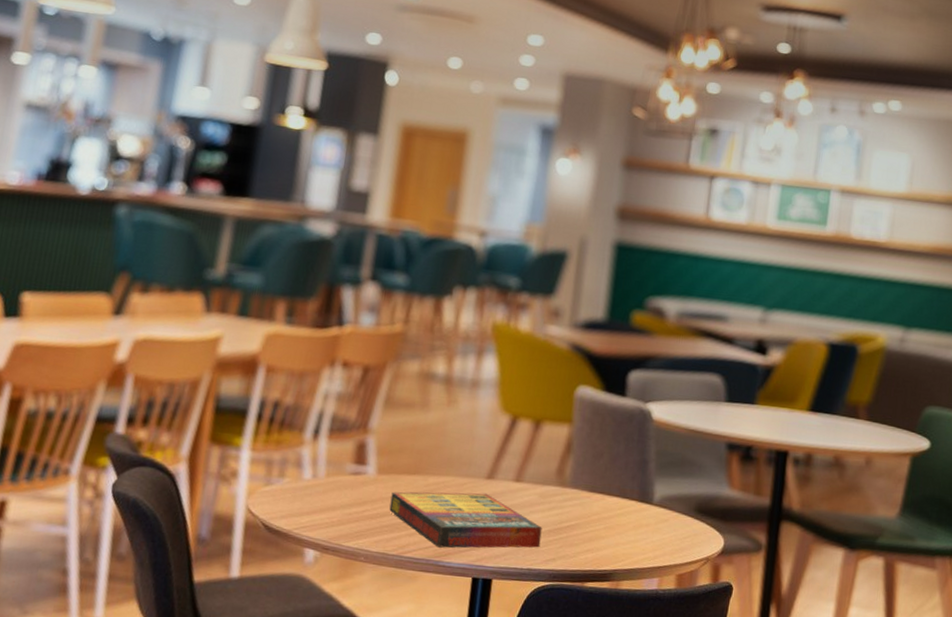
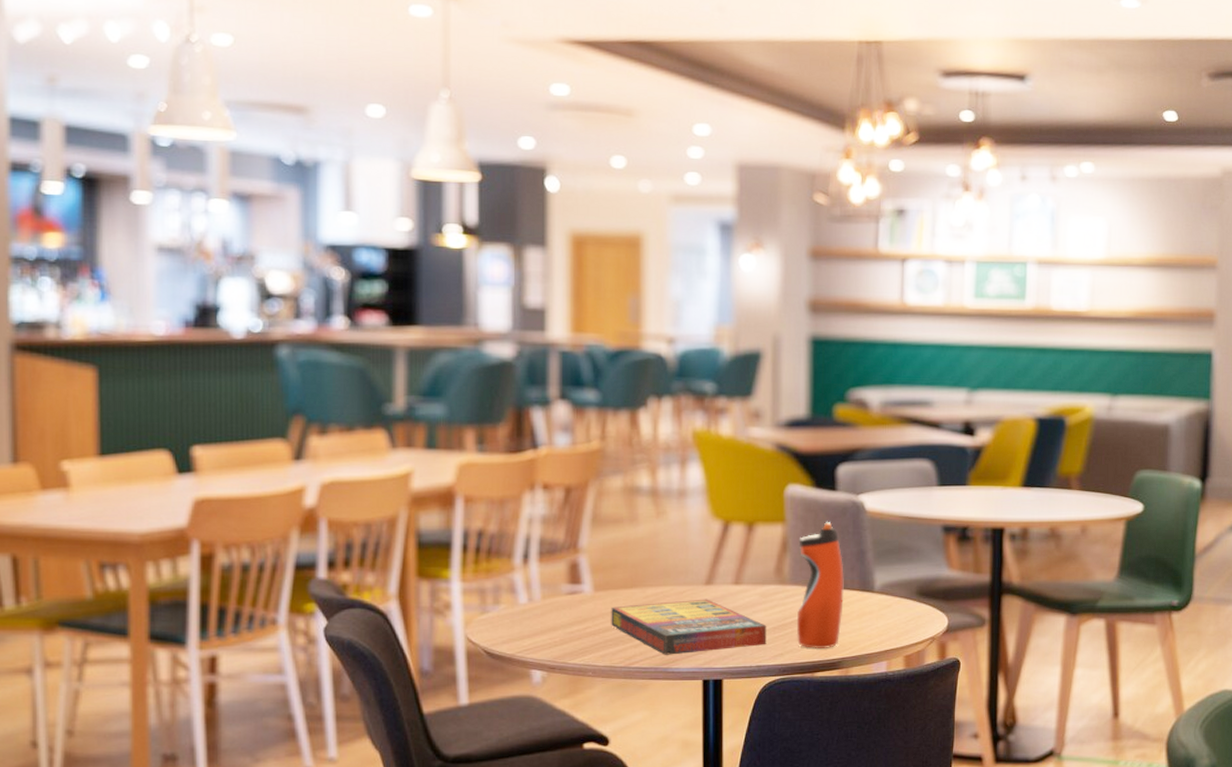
water bottle: none [570,427,625,558] -> present [796,522,844,648]

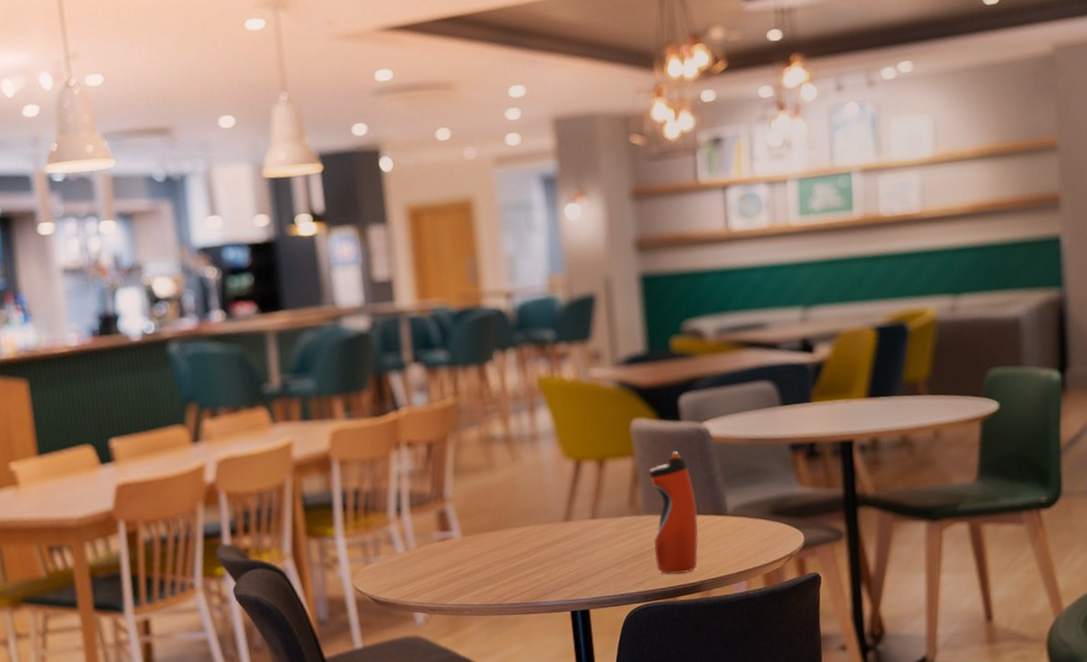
game compilation box: present [611,599,767,655] -> none [480,535,628,591]

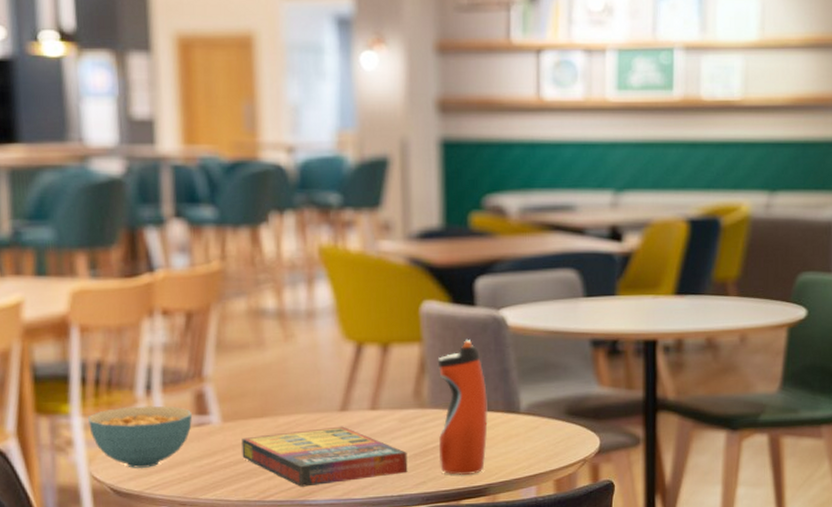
cereal bowl: none [349,525,437,581] -> present [87,405,192,469]
game compilation box: none [480,535,628,591] -> present [241,426,408,487]

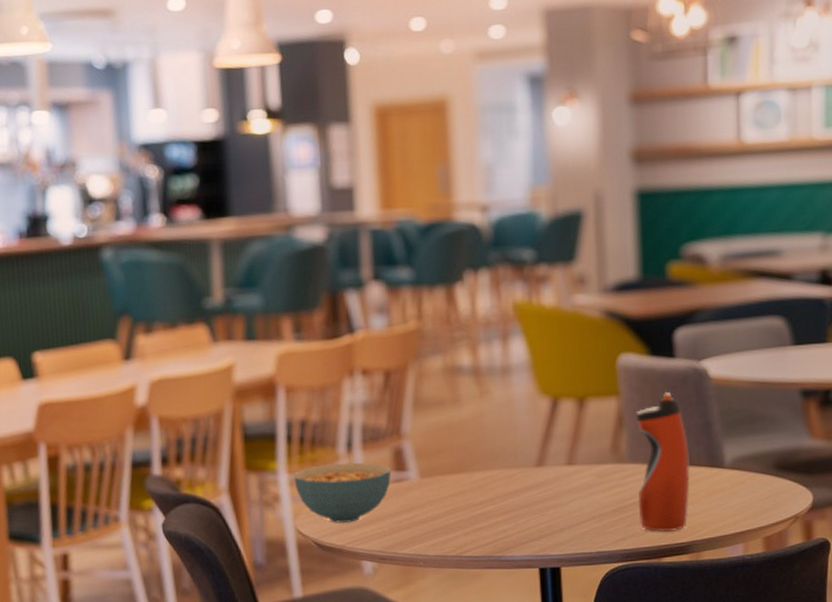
game compilation box: present [241,426,408,487] -> none [439,481,606,543]

